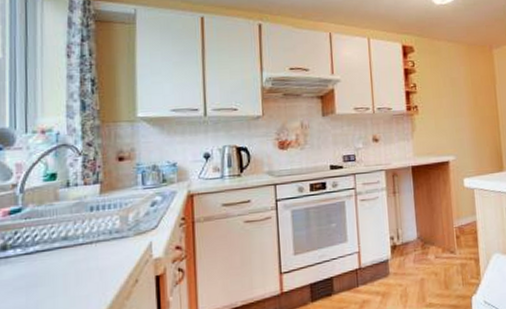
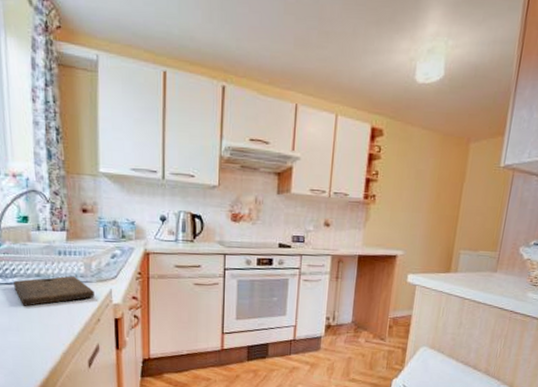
cutting board: none [35,232,132,278] -> present [14,276,94,306]

